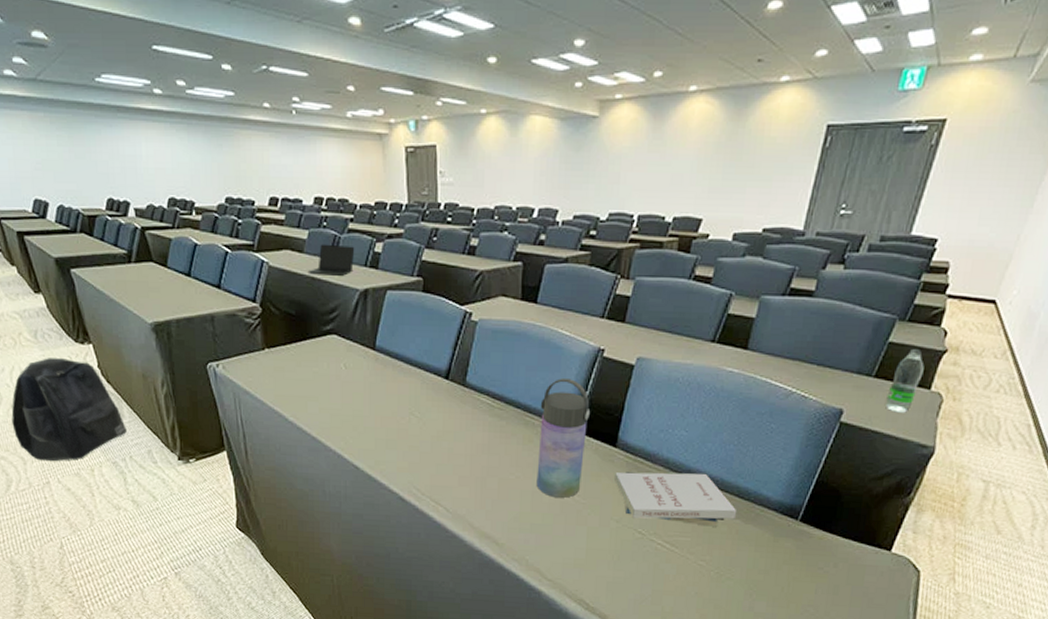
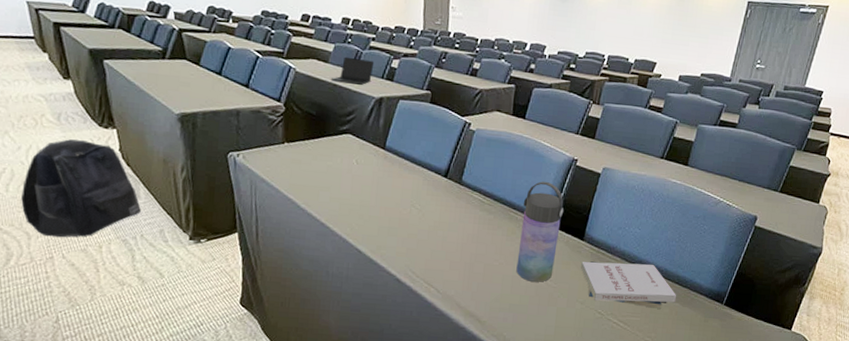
bottle: present [885,348,924,413] -> none [787,171,815,221]

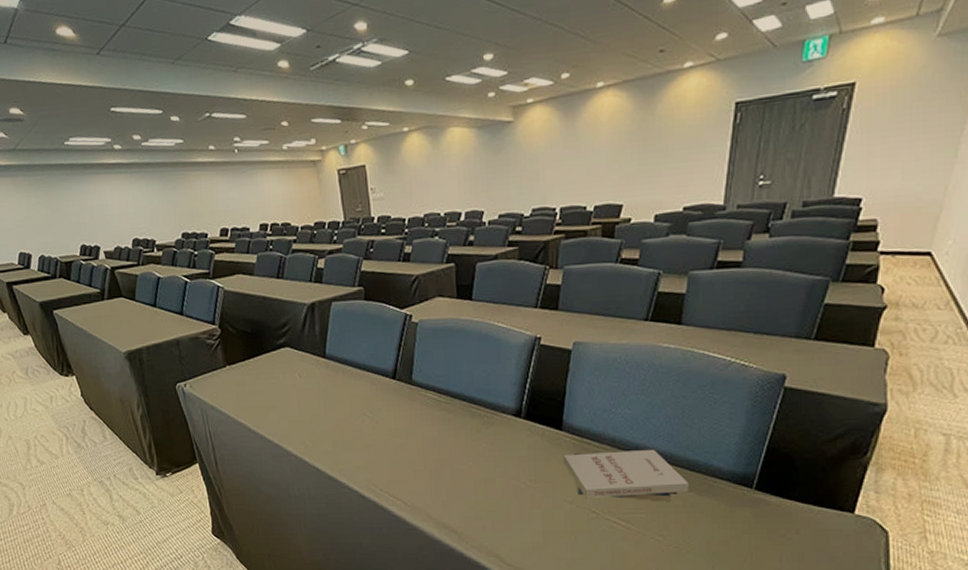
backpack: present [21,139,142,238] -> none [10,391,111,485]
laptop: present [330,56,375,85] -> none [259,265,300,294]
water bottle: present [516,181,564,282] -> none [484,368,534,484]

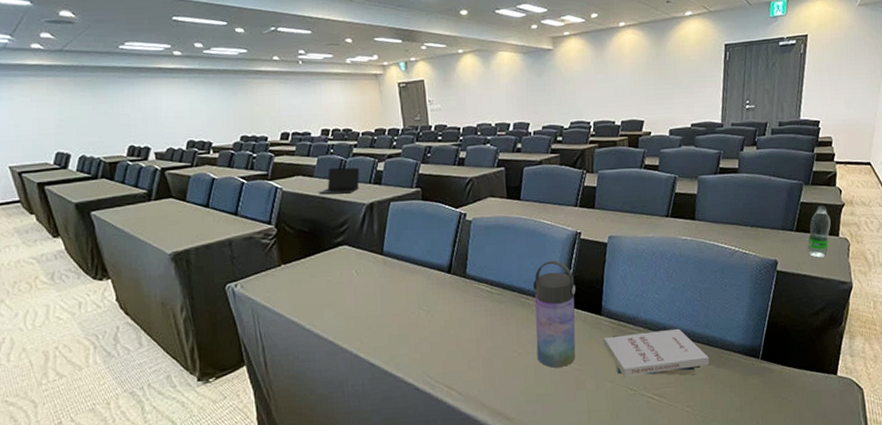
laptop: none [259,265,300,294] -> present [318,167,360,195]
water bottle: none [484,368,534,484] -> present [532,261,576,368]
bottle: none [829,307,865,373] -> present [808,205,831,258]

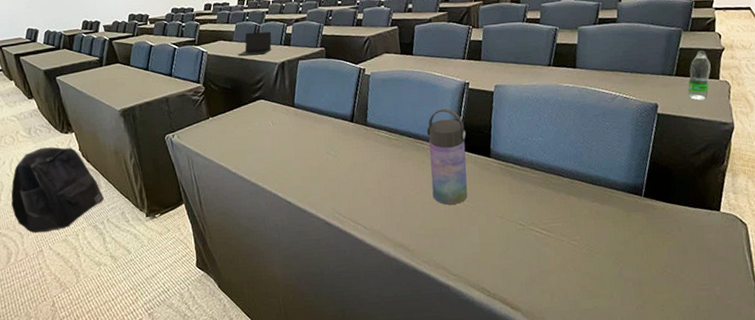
backpack: none [23,296,146,401] -> present [11,147,105,233]
books: present [604,328,710,377] -> none [493,168,594,213]

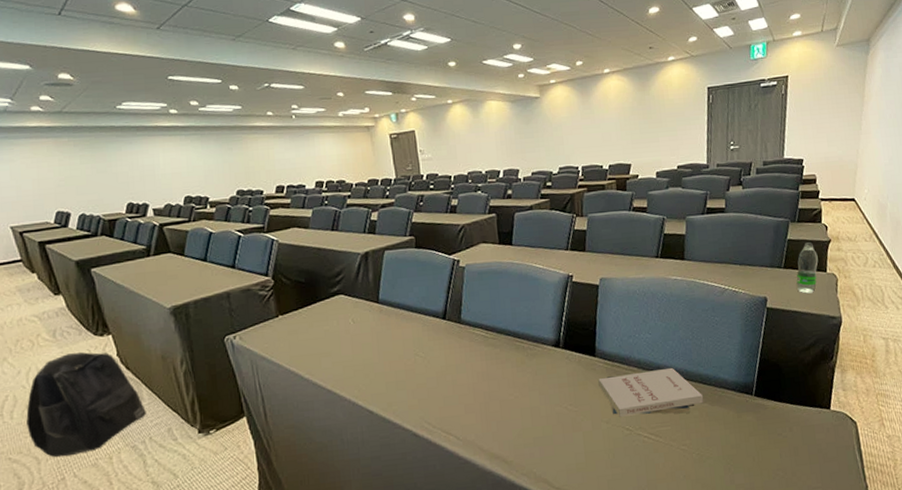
laptop: present [237,31,272,56] -> none [314,218,354,245]
water bottle: present [426,109,468,205] -> none [526,304,571,410]
books: none [493,168,594,213] -> present [598,367,704,417]

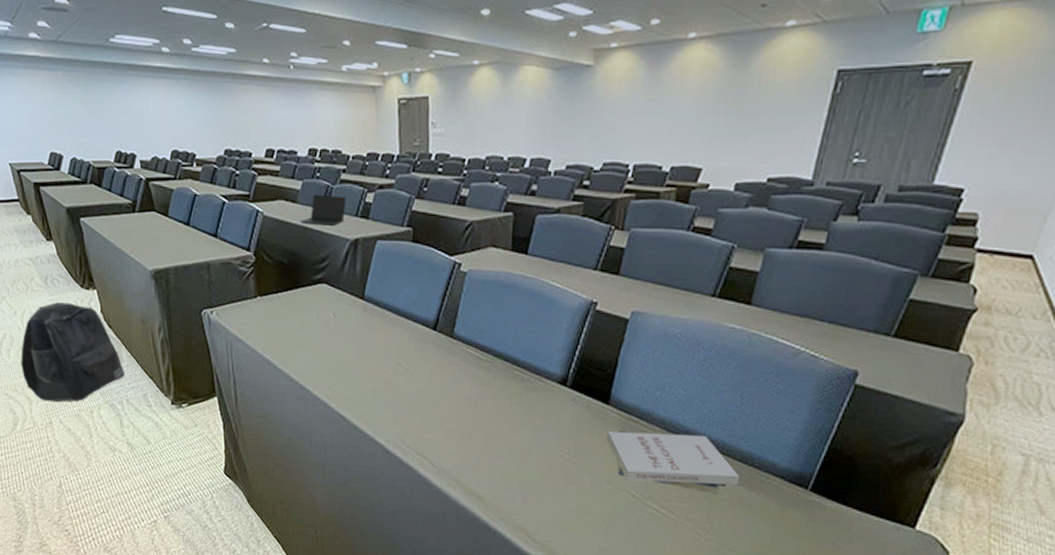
laptop: none [314,218,354,245] -> present [300,194,347,226]
bottle: present [796,242,818,294] -> none [906,306,951,377]

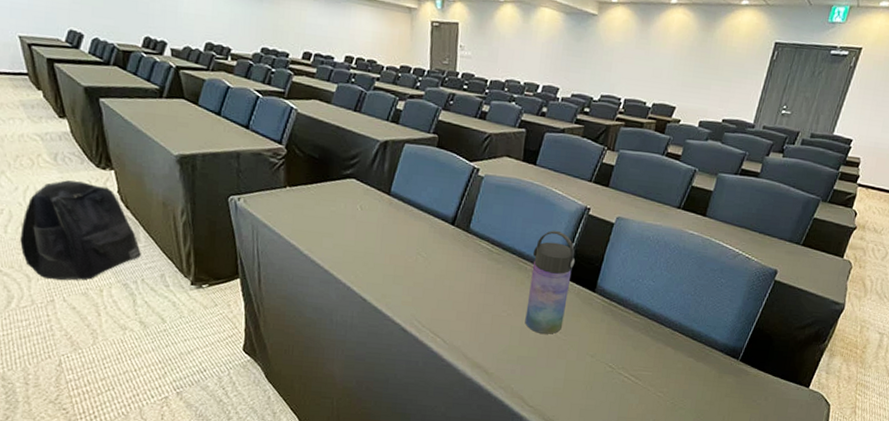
laptop: present [300,194,347,226] -> none [333,97,379,127]
water bottle: none [524,332,583,456] -> present [525,231,576,334]
books: present [607,430,740,493] -> none [592,313,691,364]

